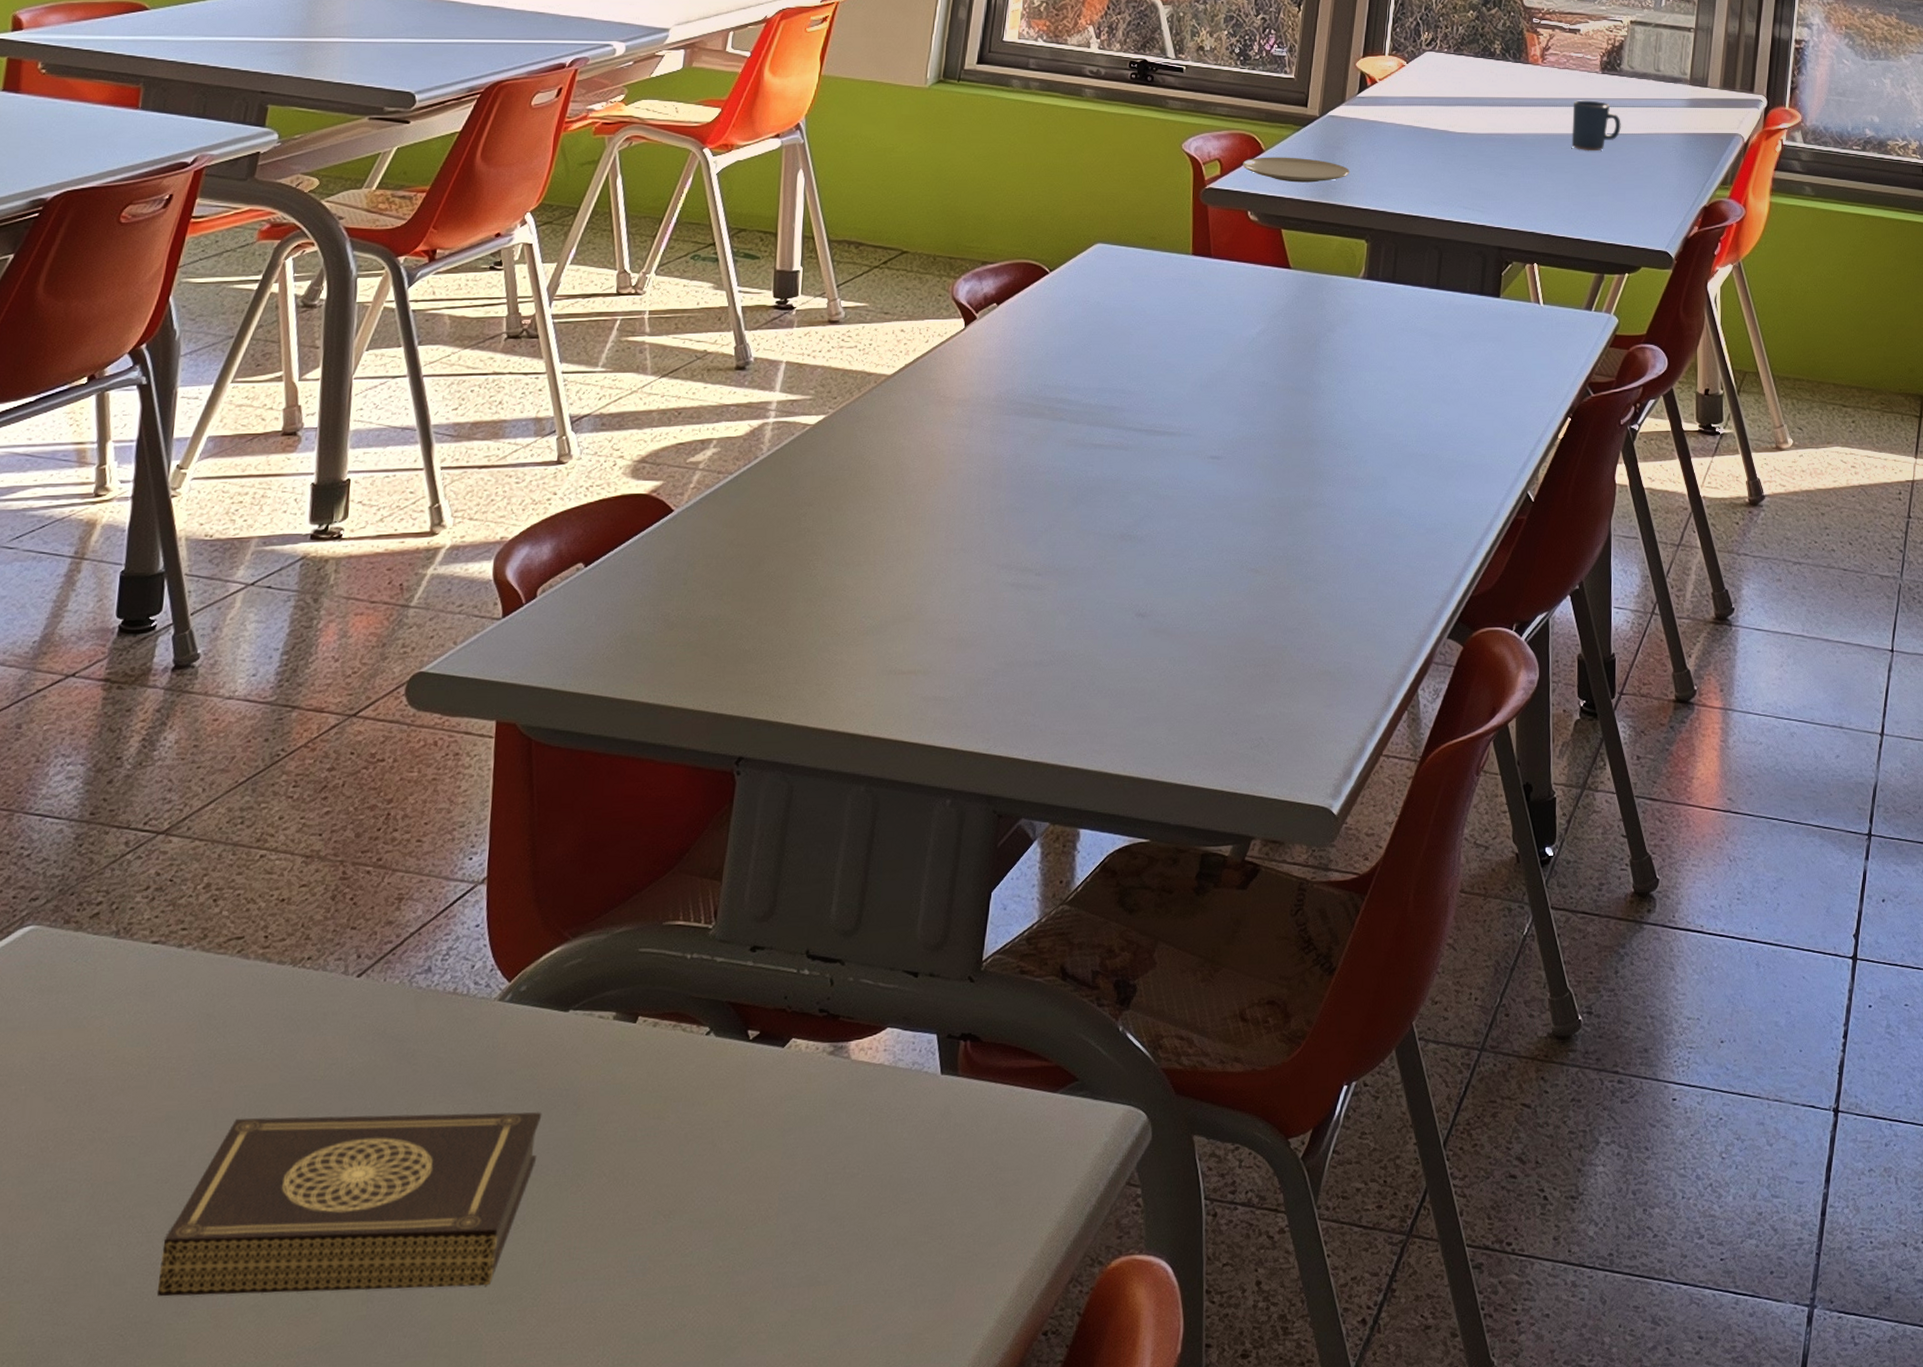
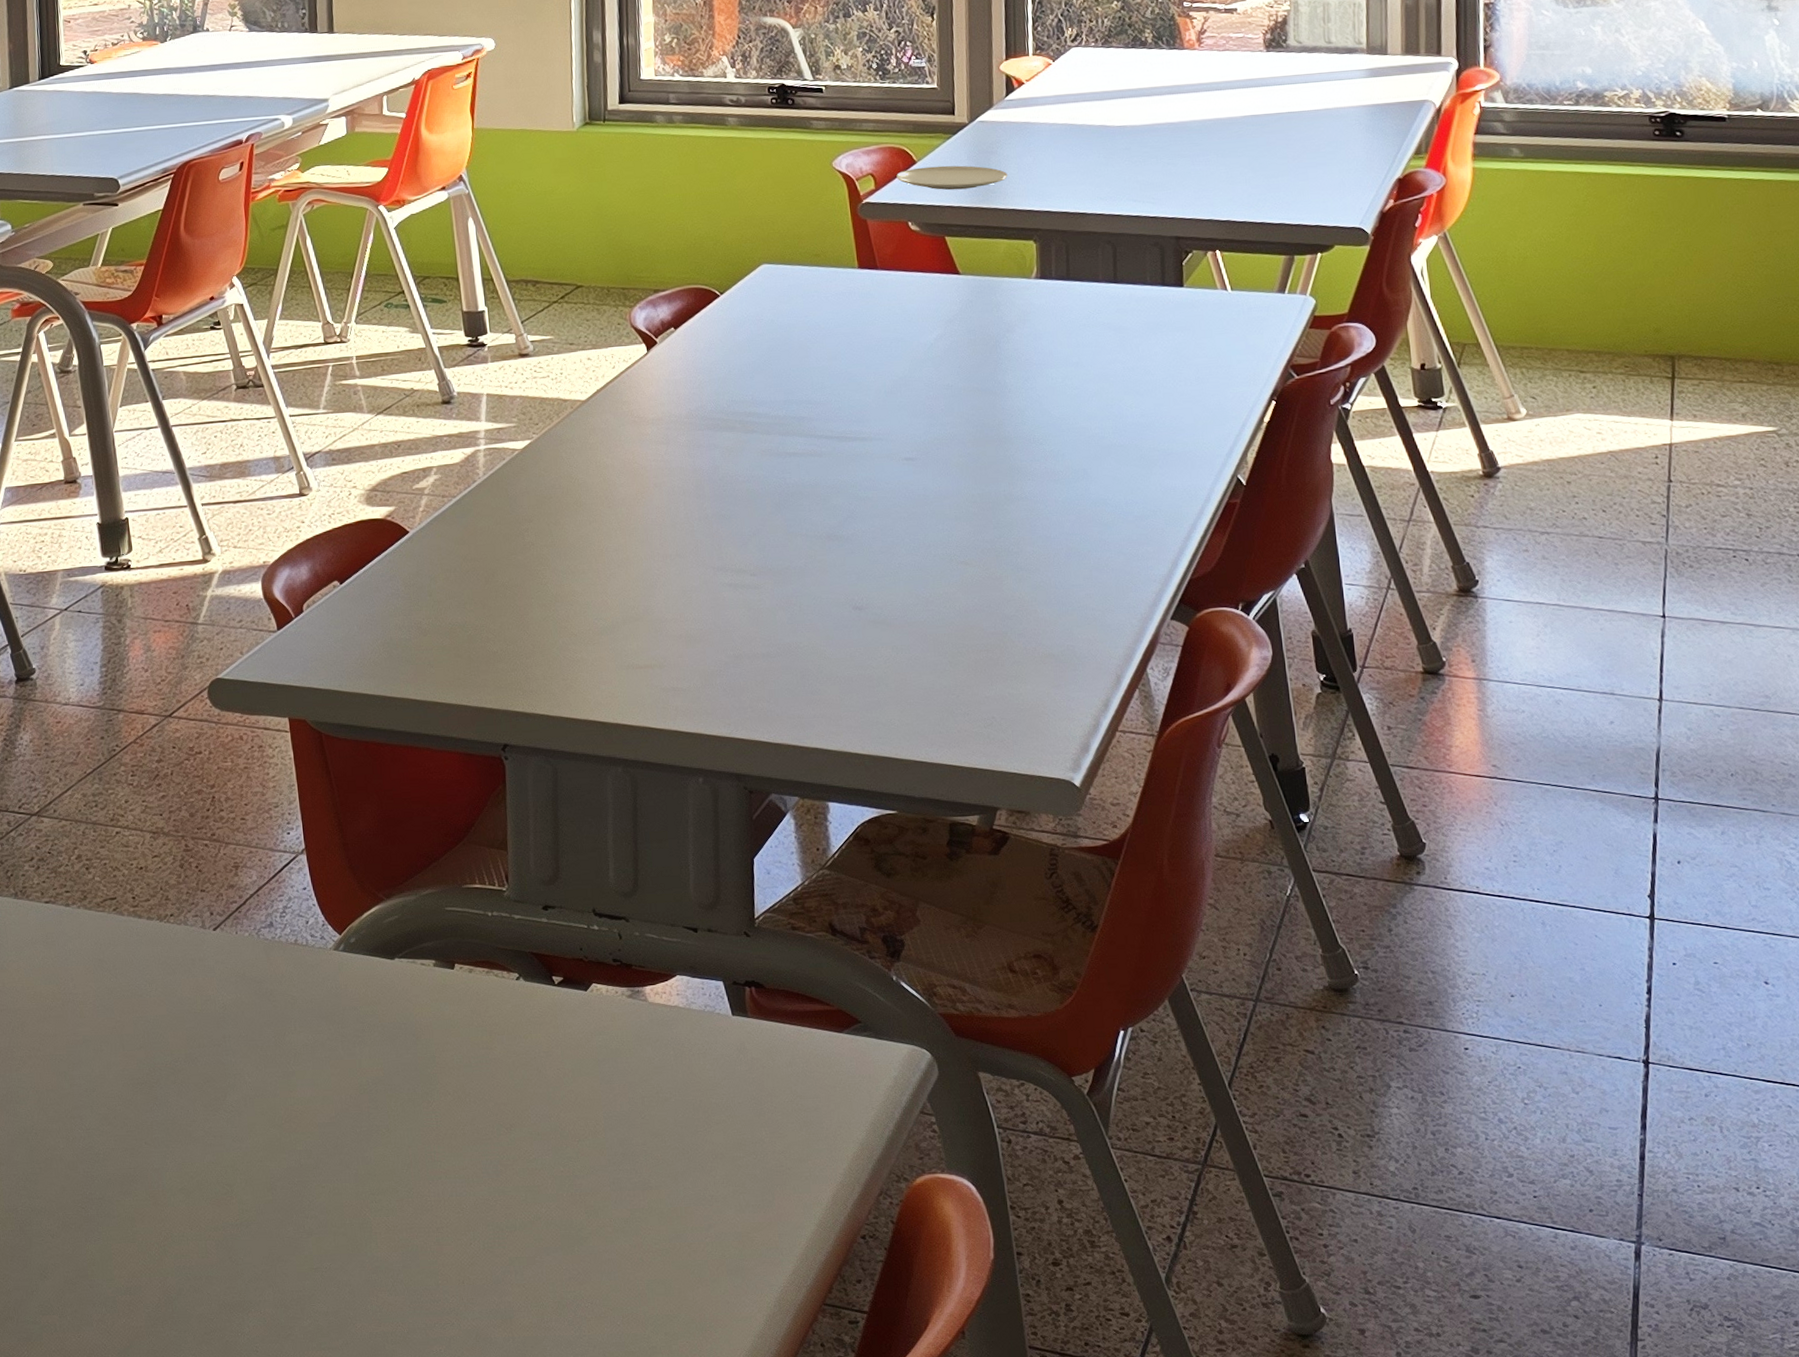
book: present [158,1112,542,1296] -> none [101,1041,390,1180]
mug: present [1571,100,1621,151] -> none [1239,80,1295,133]

